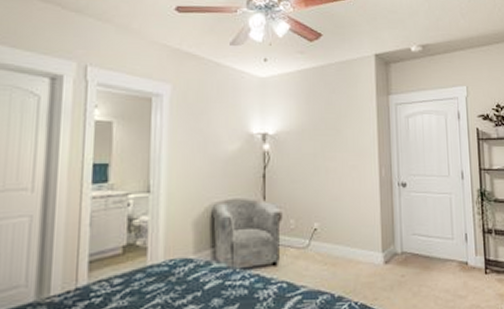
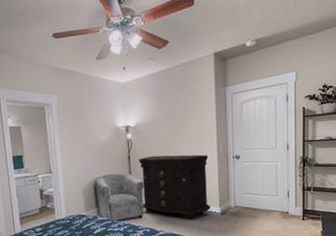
dresser: none [276,176,371,270] -> present [138,154,211,220]

